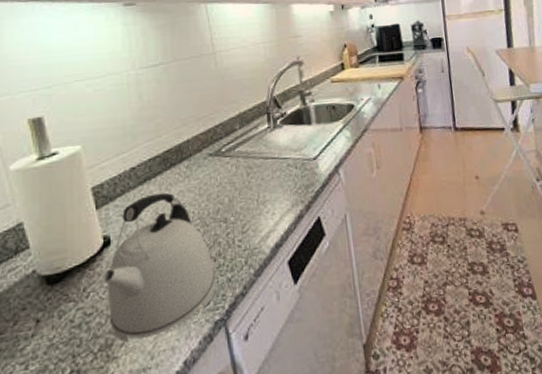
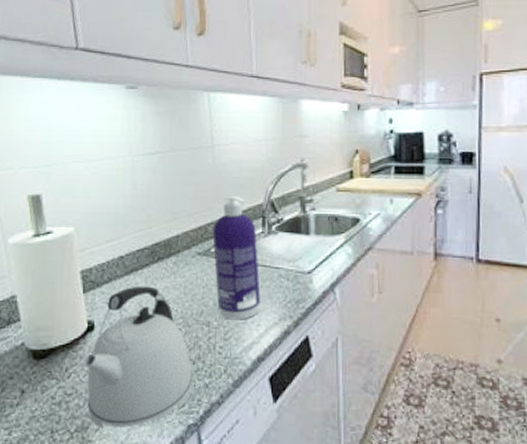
spray bottle: none [221,96,275,213] -> present [212,195,262,320]

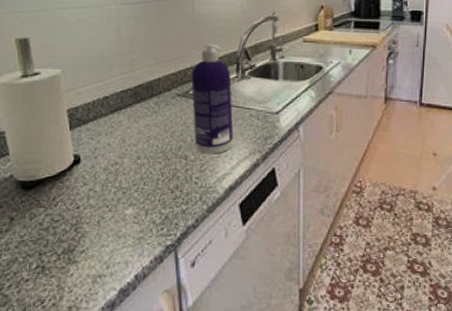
kettle: present [83,286,193,428] -> none [69,123,171,250]

